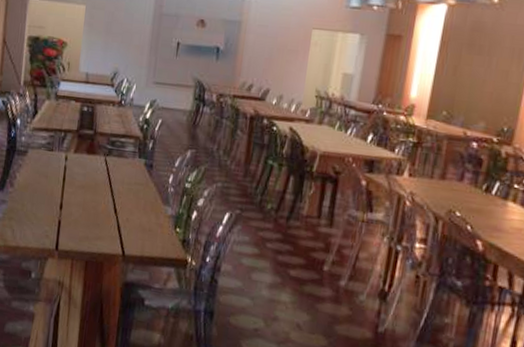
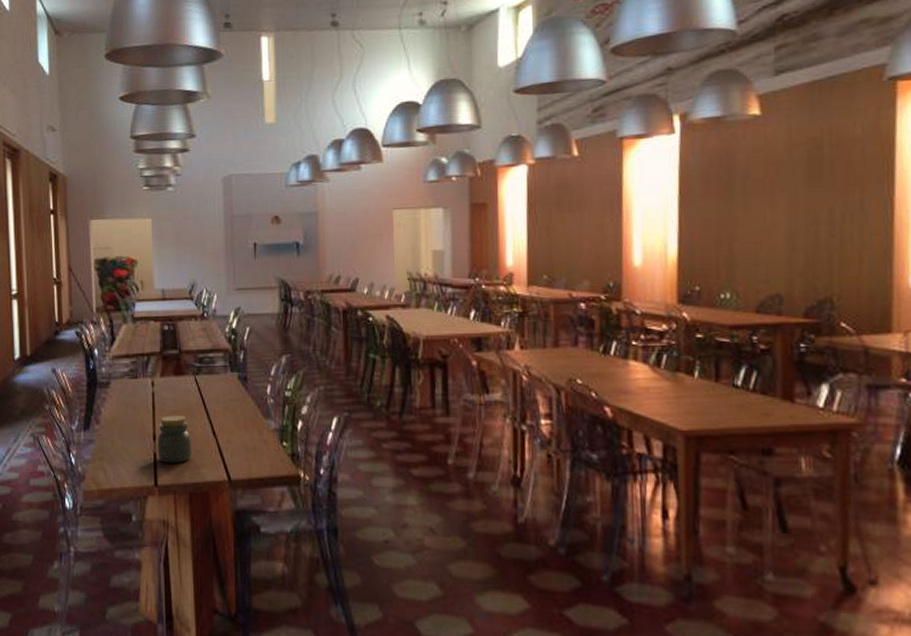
jar: none [62,188,94,233] -> present [157,415,192,463]

